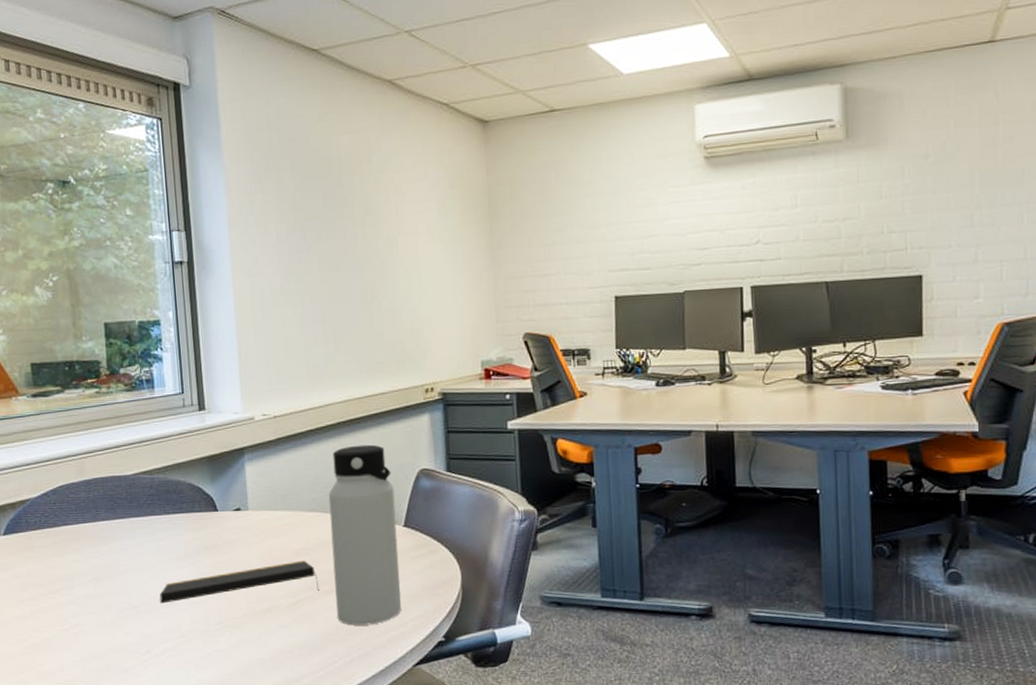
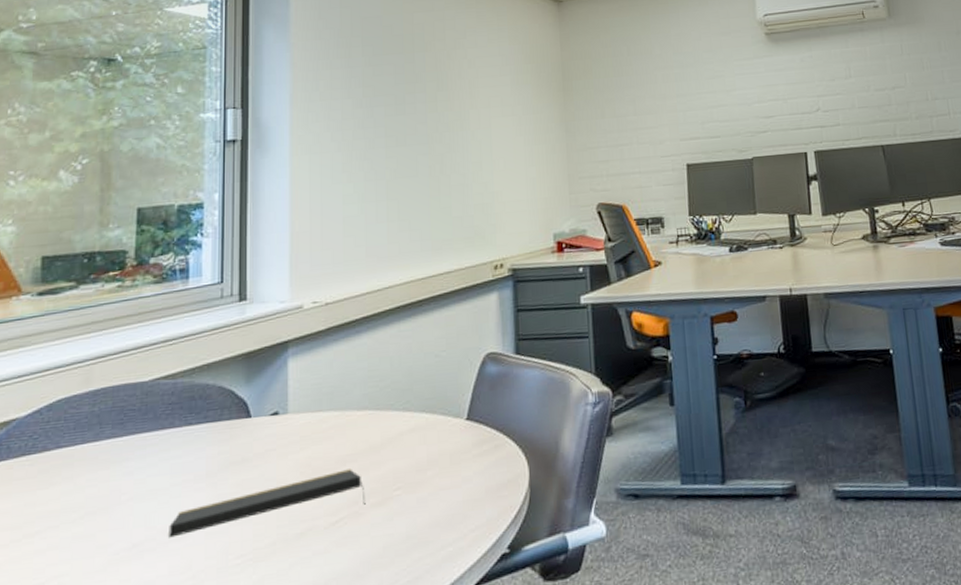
water bottle: present [328,444,402,626] -> none [382,329,461,544]

